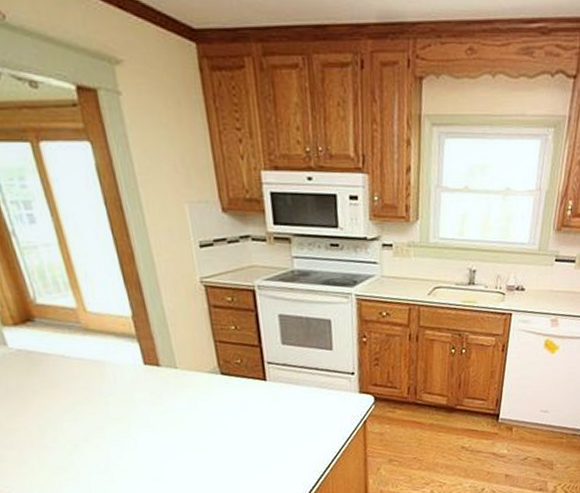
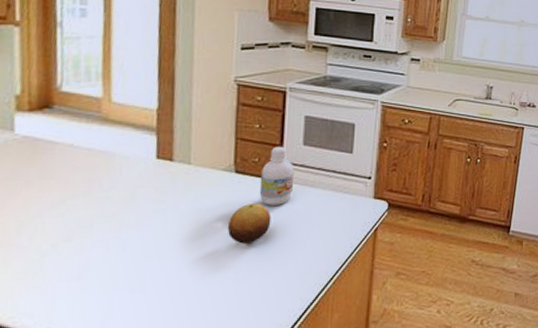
fruit: none [223,402,264,439] -> present [227,203,271,244]
bottle: none [245,346,279,404] -> present [259,146,295,206]

